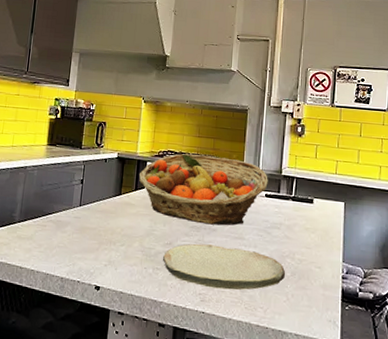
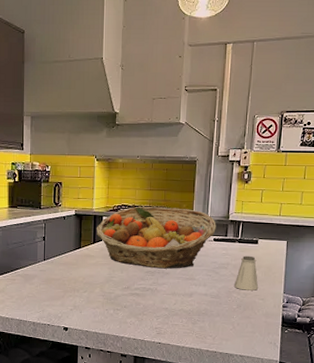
plate: present [163,243,286,290] -> none [122,286,232,323]
saltshaker: none [288,215,315,257] -> present [234,255,259,291]

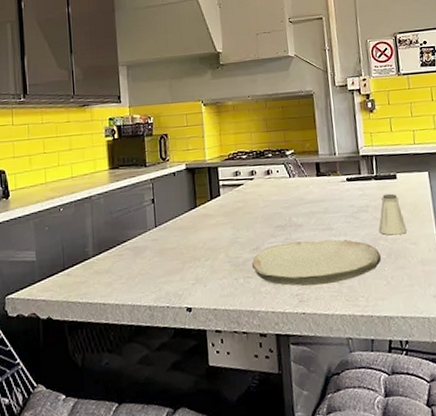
fruit basket: present [96,206,216,269] -> none [211,148,347,222]
plate: none [122,286,232,323] -> present [252,239,382,287]

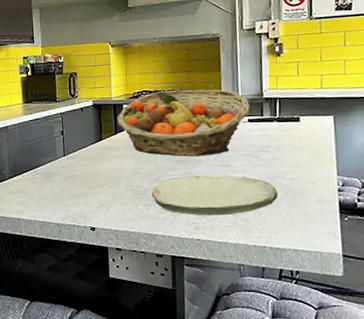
fruit basket: none [211,148,347,222] -> present [116,89,250,157]
saltshaker: present [379,193,408,235] -> none [278,135,307,175]

